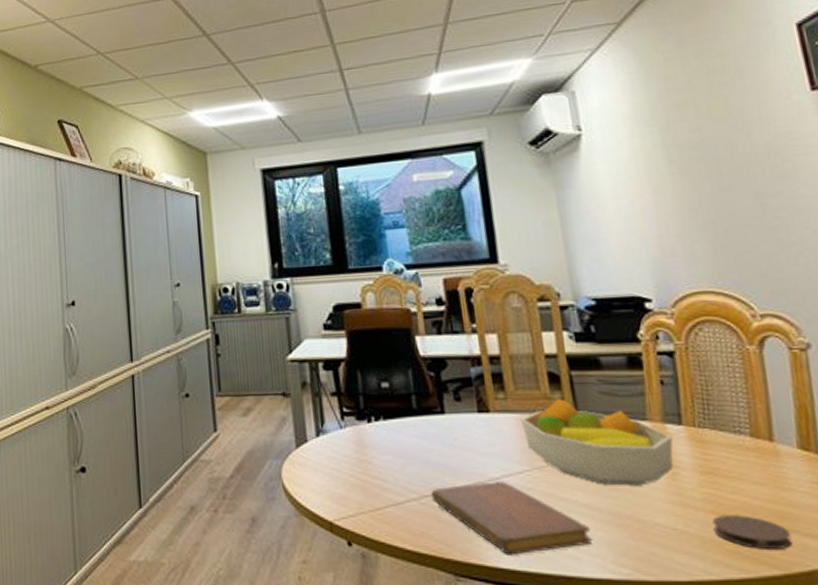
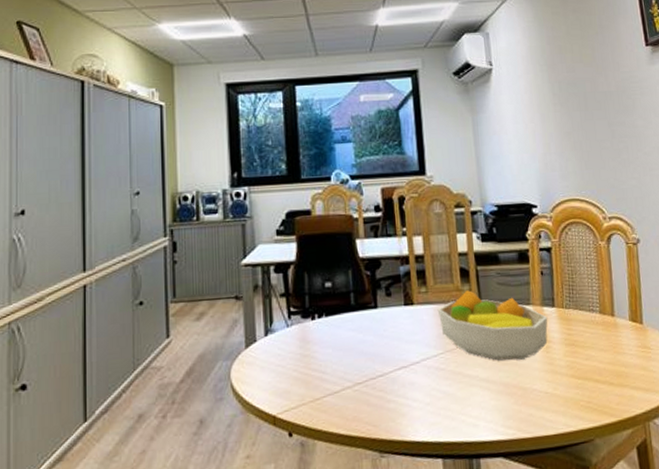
notebook: present [431,481,593,555] -> none [363,364,488,429]
coaster: present [712,515,793,549] -> none [572,376,624,403]

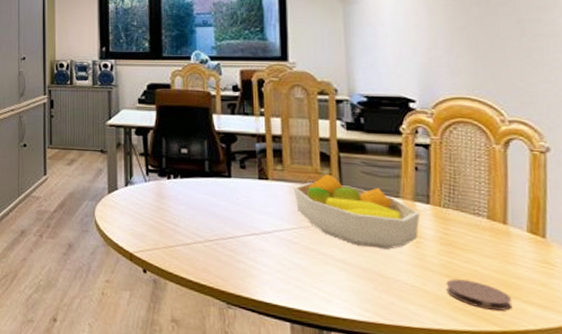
coaster: none [572,376,624,403] -> present [446,279,513,311]

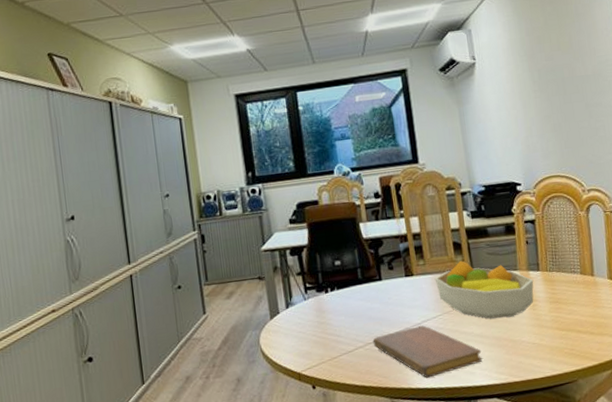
notebook: none [214,234,343,293] -> present [372,325,483,378]
coaster: present [446,279,513,311] -> none [557,328,604,349]

